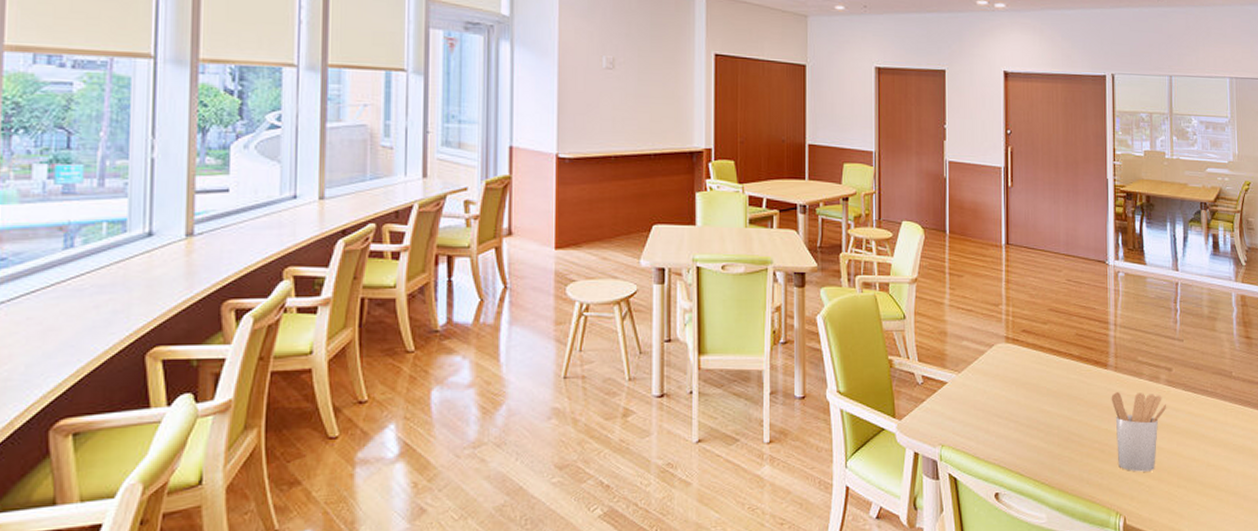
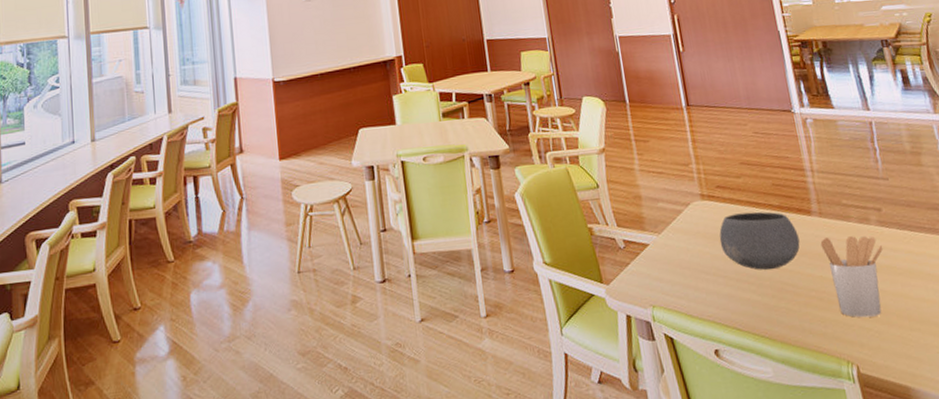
bowl: none [1017,360,1092,418] -> present [719,212,800,270]

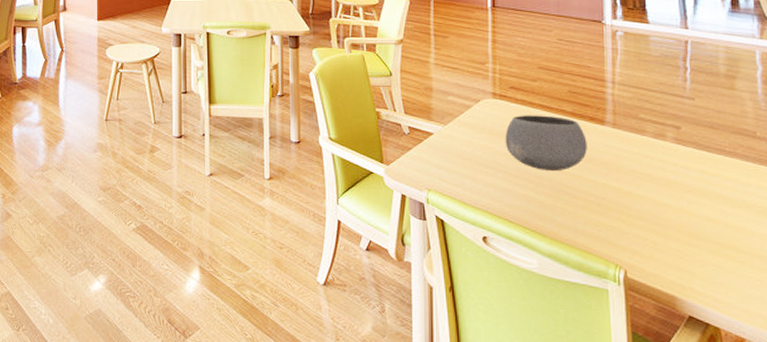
utensil holder: present [820,236,884,318] -> none [609,148,675,228]

